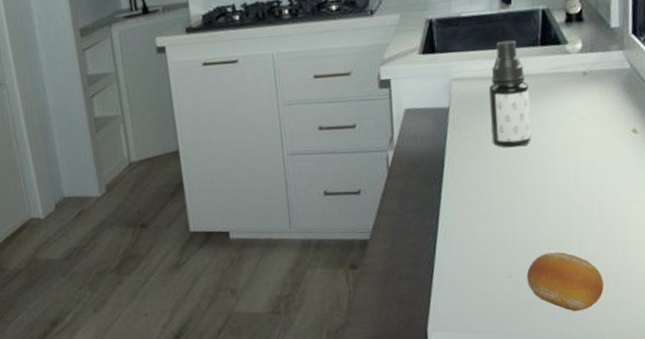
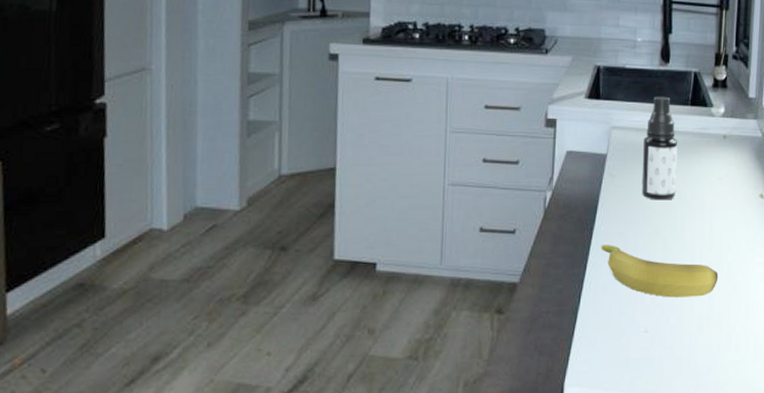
banana: none [452,196,589,243] -> present [601,245,719,298]
fruit: present [526,252,604,312] -> none [660,309,727,371]

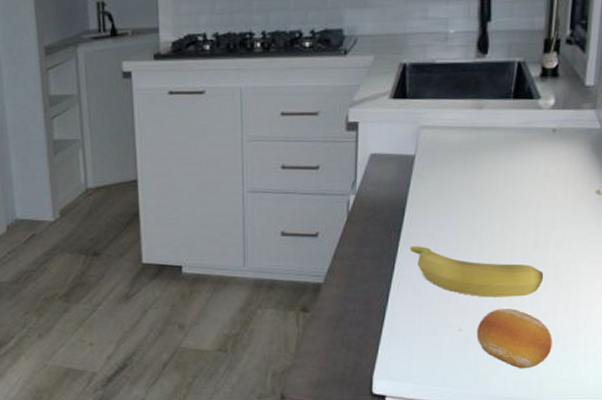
spray bottle: present [641,96,678,200] -> none [454,90,498,200]
fruit: none [660,309,727,371] -> present [476,308,553,369]

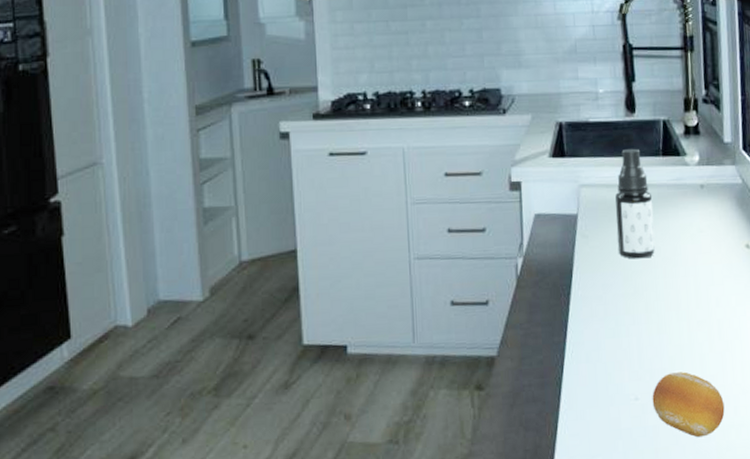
banana: present [410,246,544,297] -> none [580,309,709,362]
spray bottle: none [454,90,498,200] -> present [614,148,655,259]

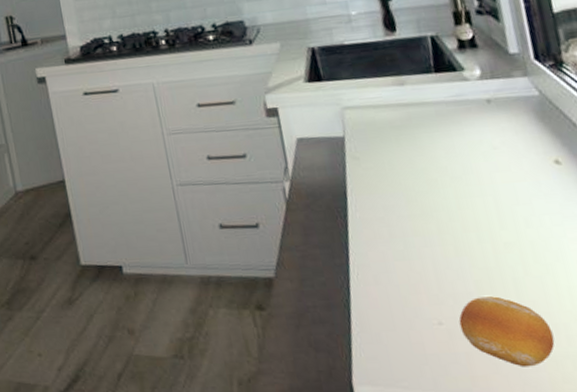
spray bottle: present [614,148,655,259] -> none [385,67,441,179]

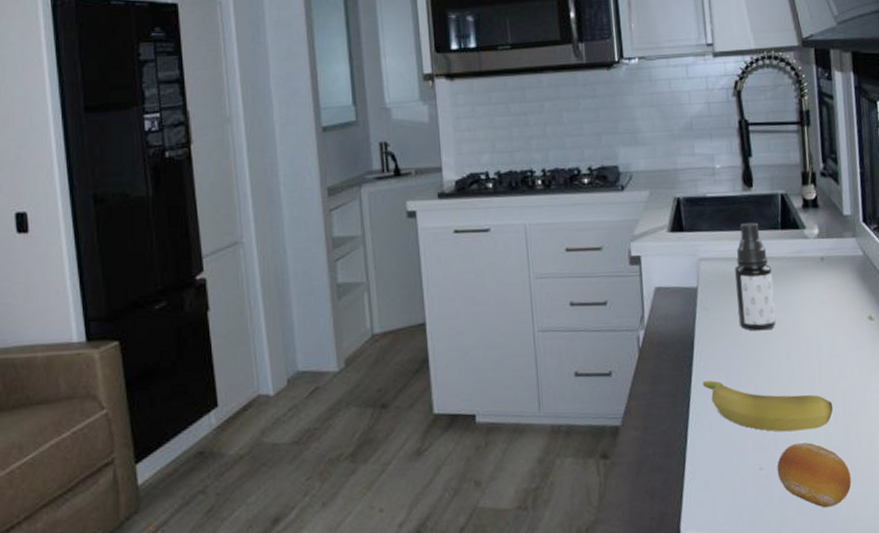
banana: none [360,231,522,285] -> present [702,381,834,432]
spray bottle: none [385,67,441,179] -> present [734,222,776,331]

